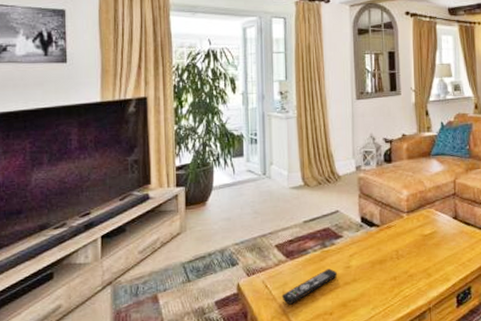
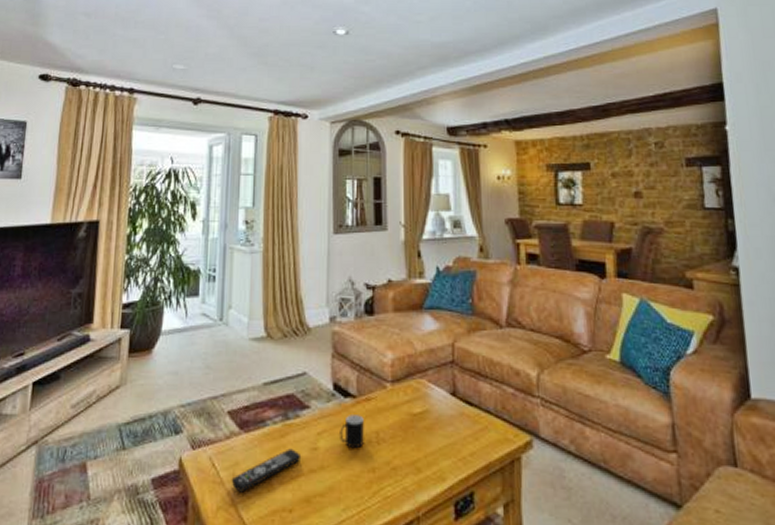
cup: none [367,239,387,264] -> present [340,415,364,449]

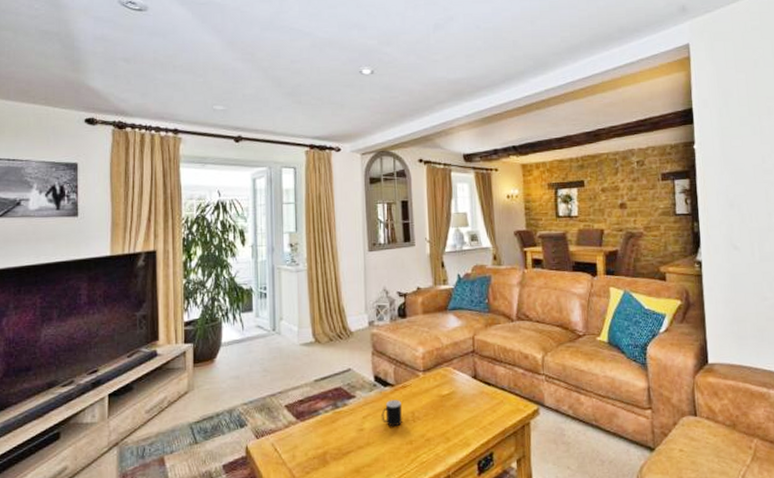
remote control: present [231,448,302,493] -> none [291,431,351,470]

